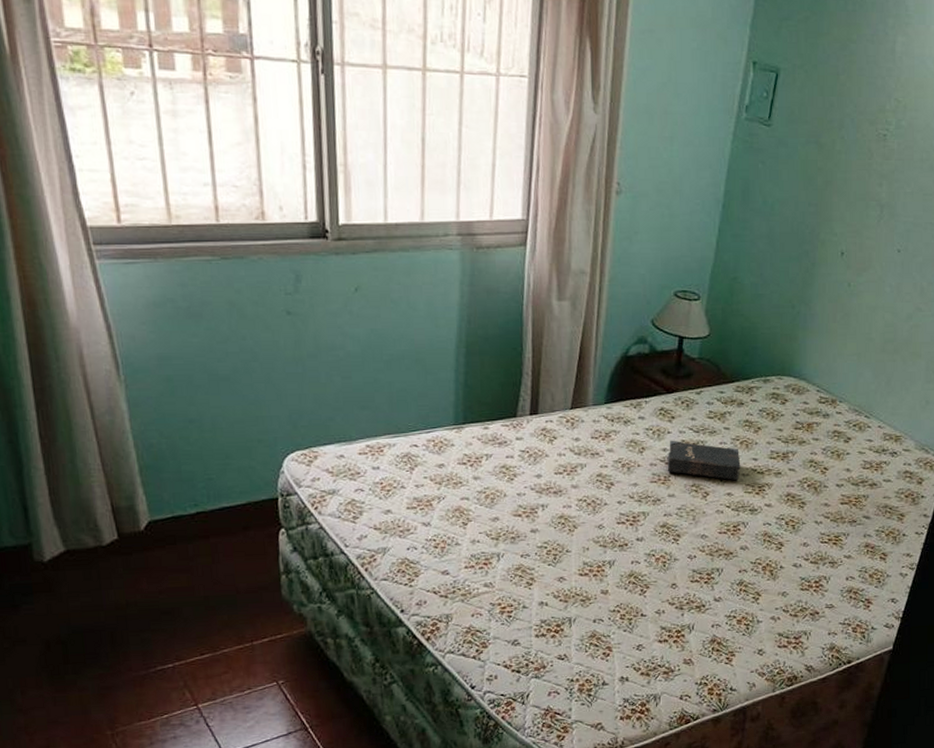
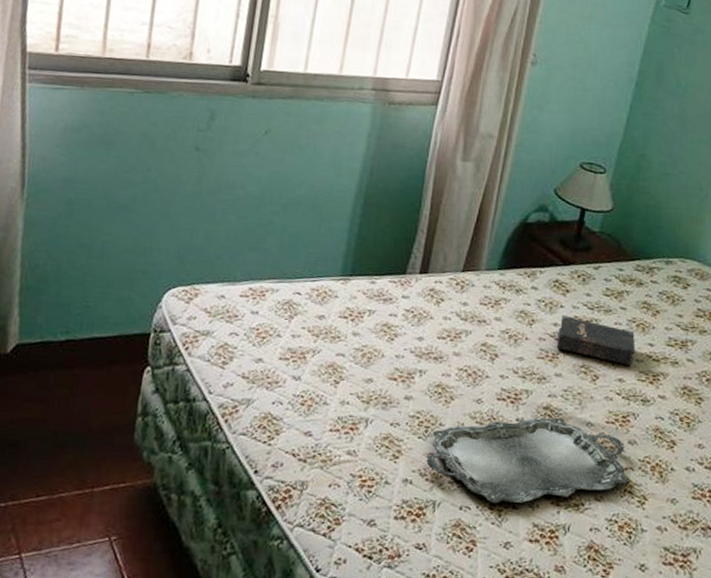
serving tray: none [558,533,743,614] -> present [426,417,628,504]

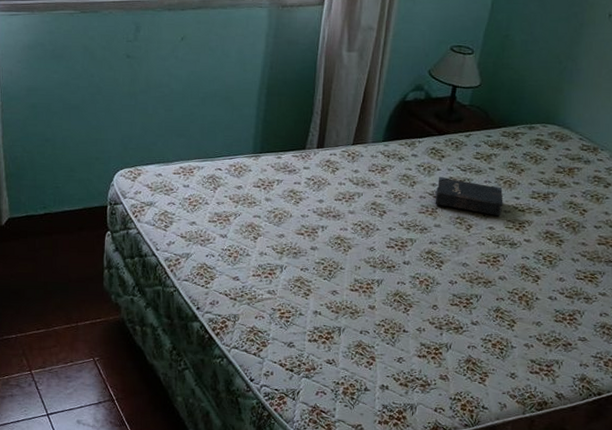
serving tray: present [426,417,628,504] -> none [331,260,499,329]

